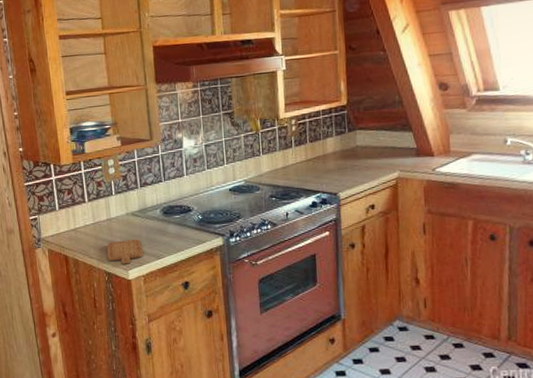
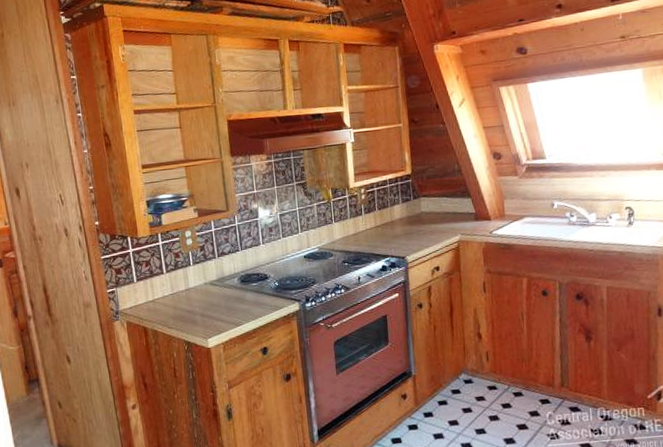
chopping board: present [106,238,143,265] -> none [185,307,222,333]

